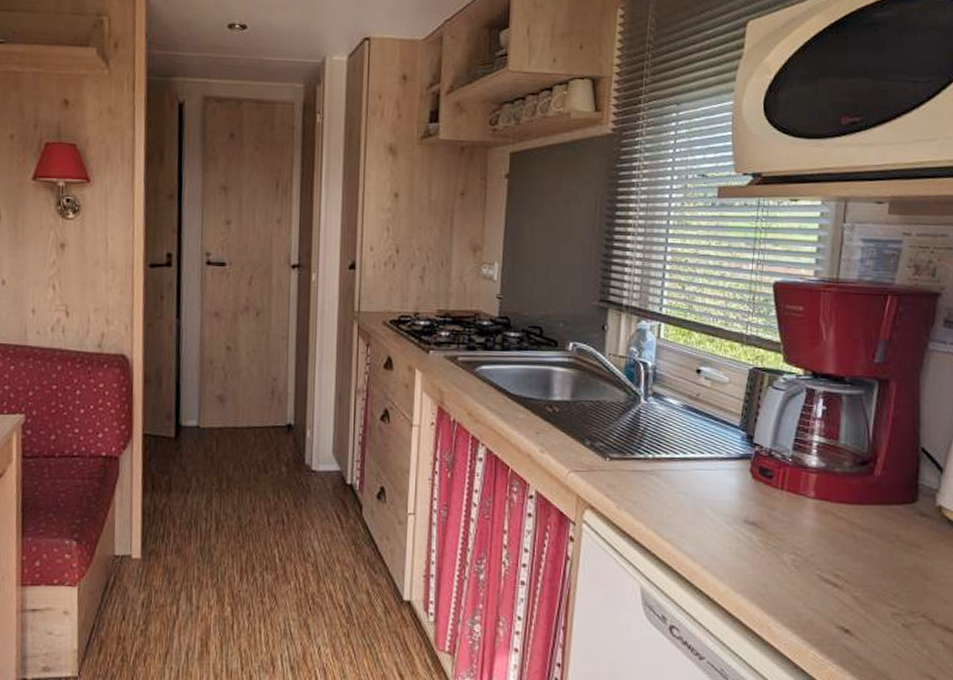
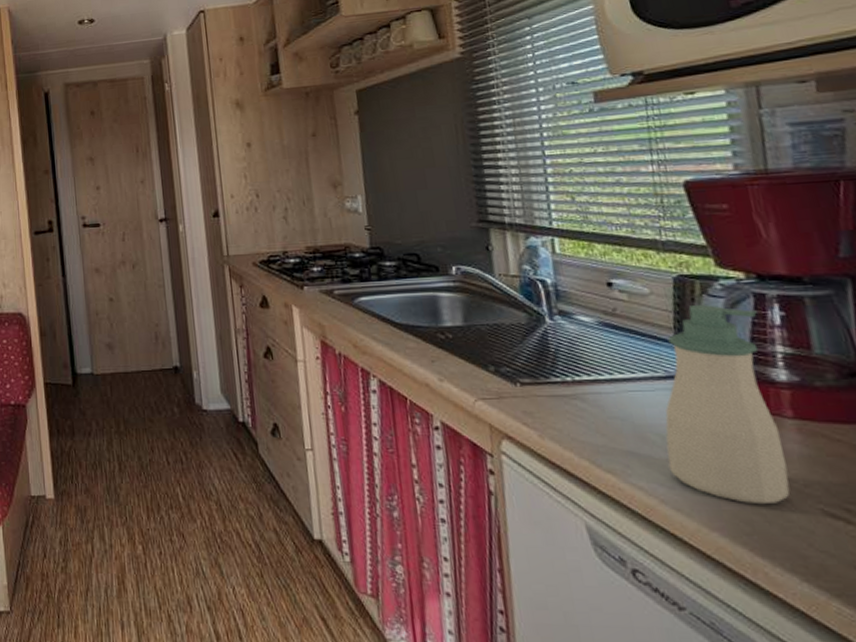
soap bottle: none [715,396,806,571] -> present [665,305,790,505]

